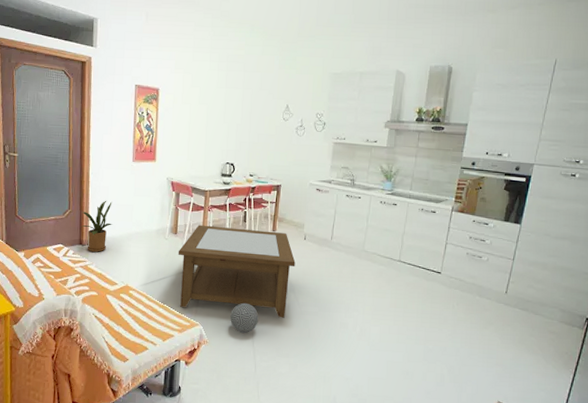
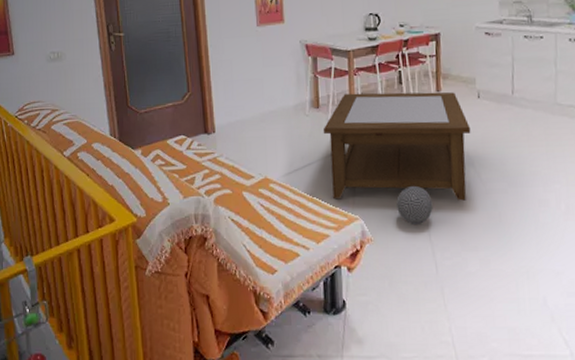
house plant: present [80,200,112,252] -> none [203,76,241,140]

